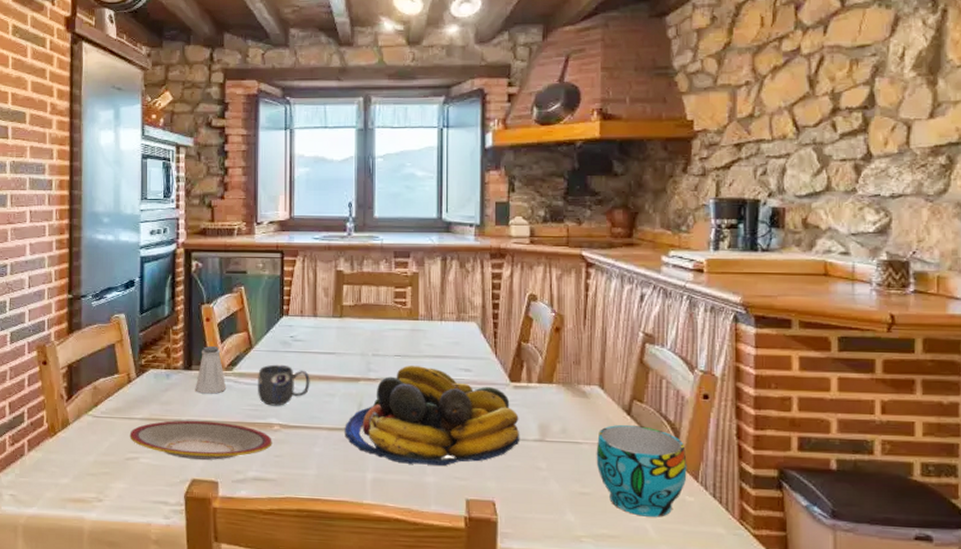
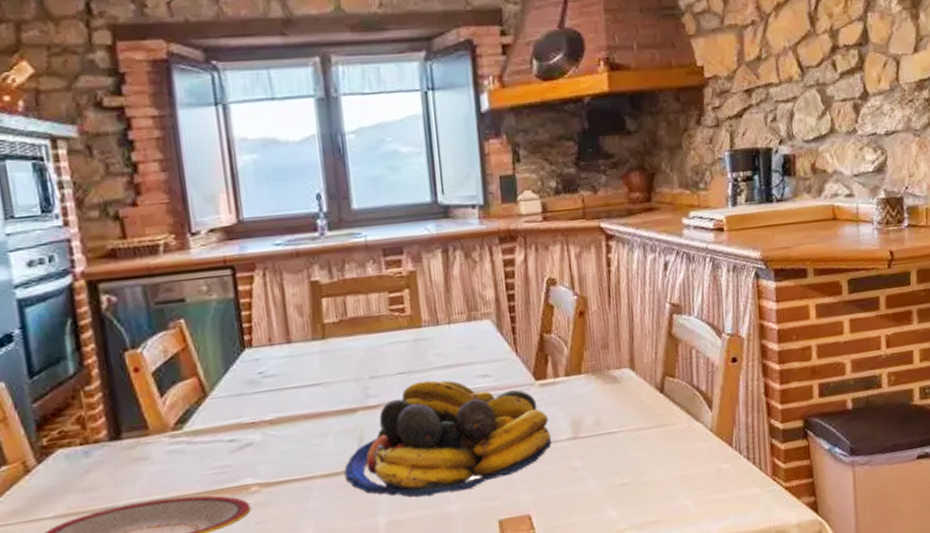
saltshaker: present [195,346,227,394] -> none [130,402,177,467]
mug: present [258,364,310,406] -> none [219,409,293,464]
cup: present [596,424,687,517] -> none [632,401,722,495]

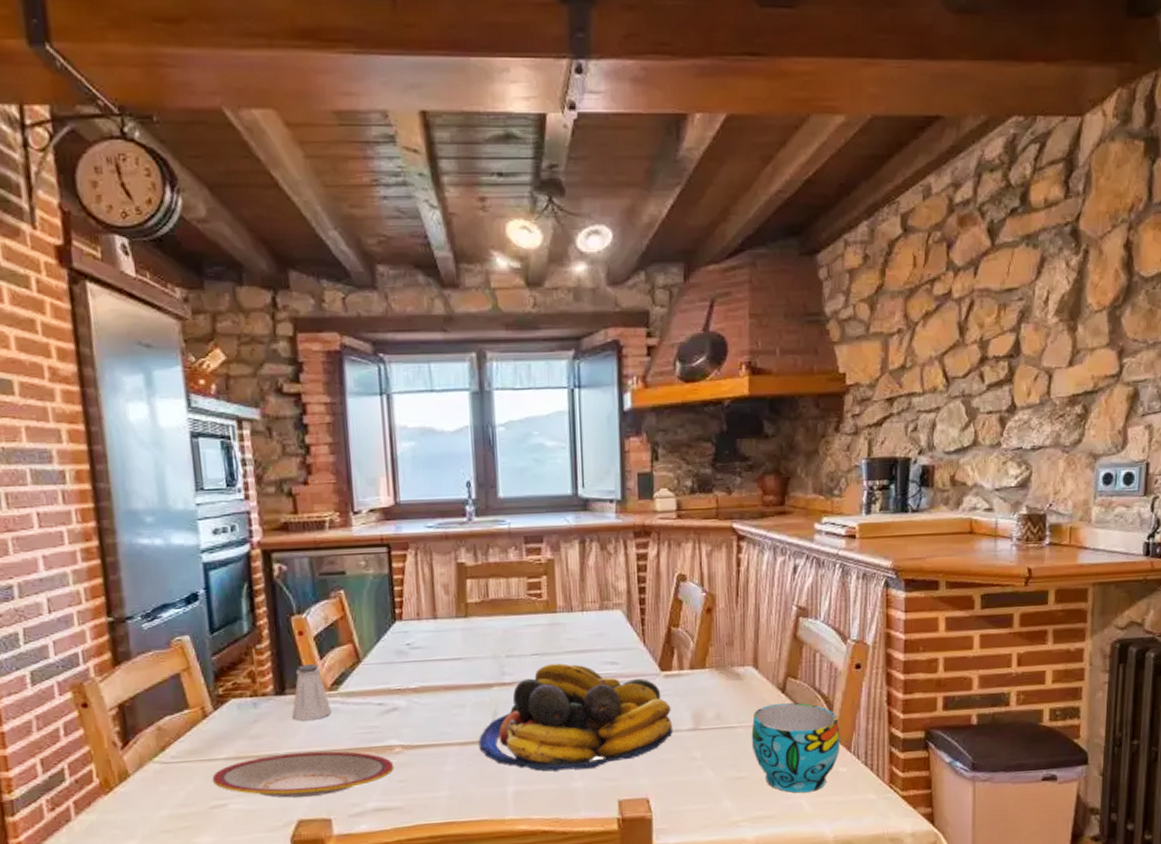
saltshaker: none [130,402,177,467] -> present [292,664,332,721]
cup: none [632,401,722,495] -> present [751,702,840,793]

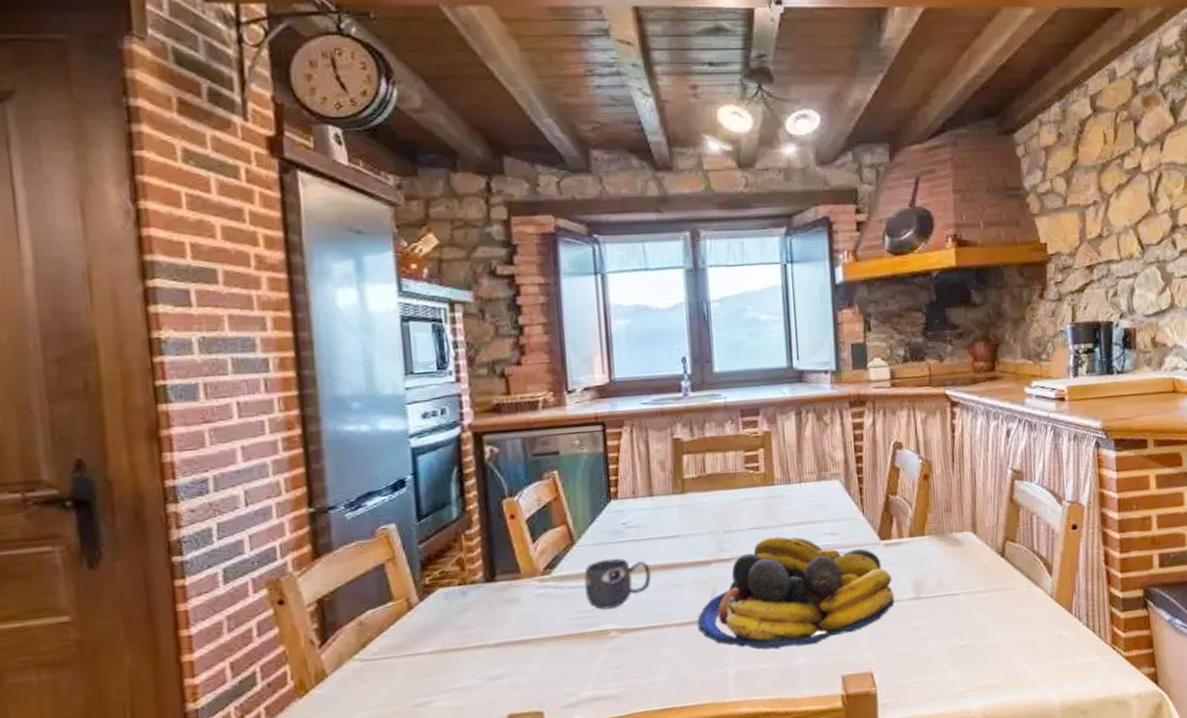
plate: present [212,751,394,798] -> none [416,638,610,692]
saltshaker: present [292,664,332,721] -> none [502,548,545,609]
mug: none [370,677,435,726] -> present [584,558,652,610]
cup: present [751,702,840,793] -> none [973,566,1062,659]

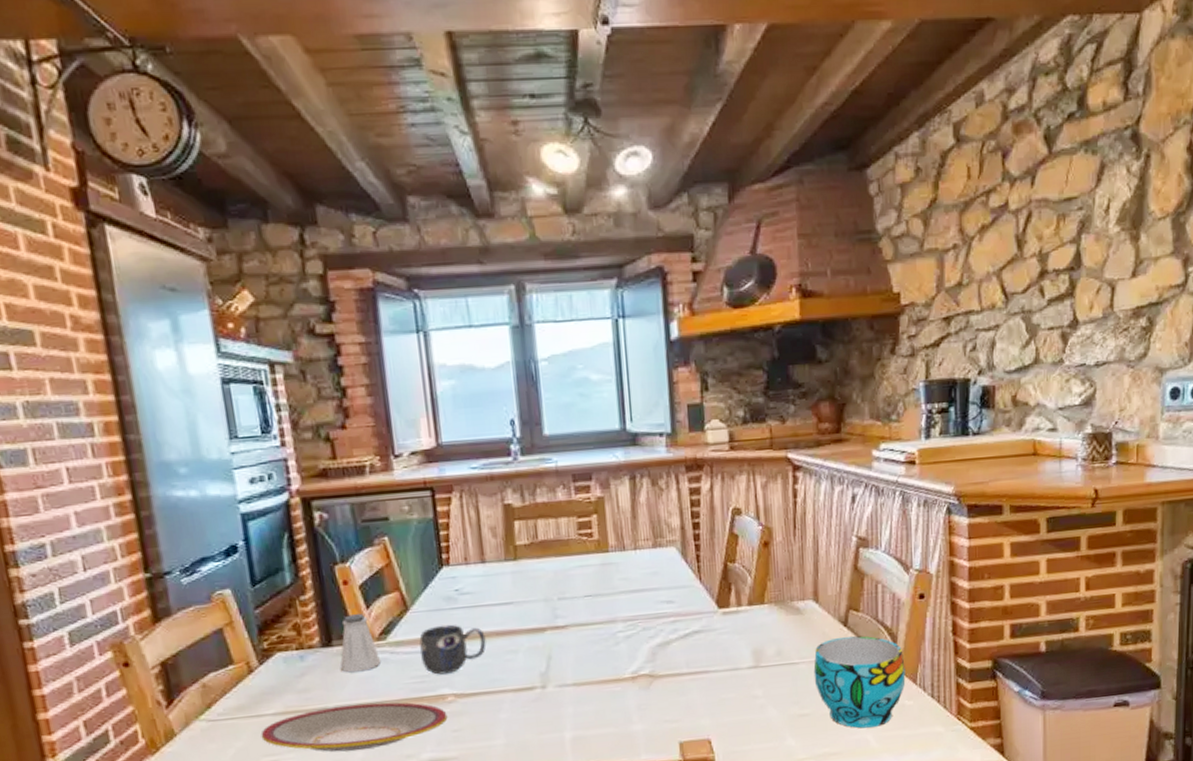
plate: none [416,638,610,692] -> present [261,702,448,752]
saltshaker: none [502,548,545,609] -> present [340,614,382,673]
fruit bowl: present [697,536,895,649] -> none [533,604,733,715]
cup: none [973,566,1062,659] -> present [813,636,906,729]

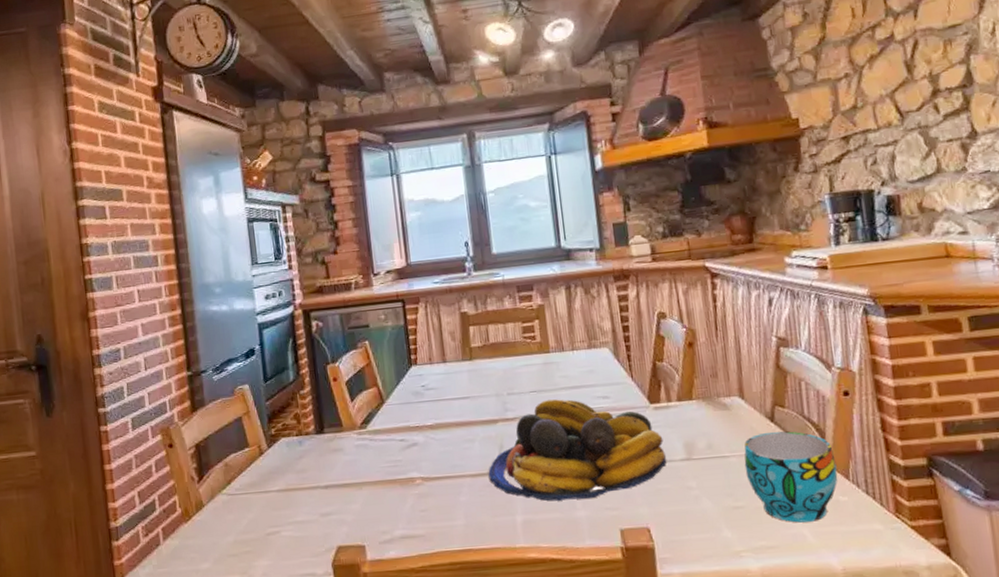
plate: present [261,702,448,752] -> none [267,483,416,526]
saltshaker: present [340,614,382,673] -> none [330,406,363,457]
mug: present [419,624,487,675] -> none [393,415,448,460]
fruit bowl: none [533,604,733,715] -> present [488,399,667,501]

